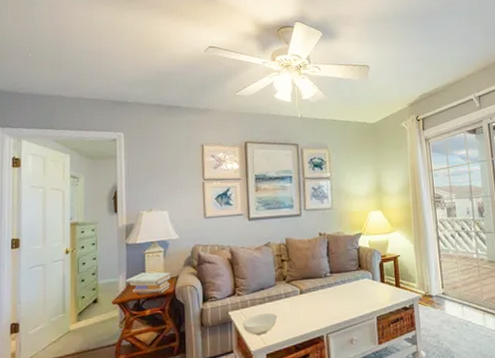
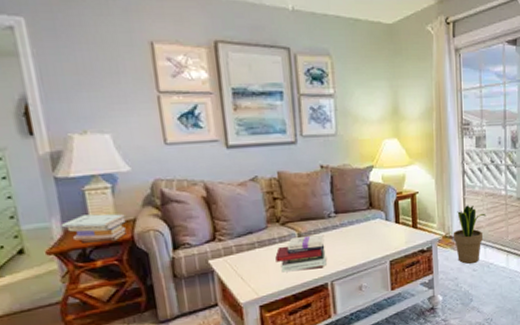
bowl: present [242,313,278,335] -> none [226,260,272,285]
books: none [281,292,324,325] -> present [275,235,328,273]
potted plant: none [432,267,462,322] -> present [453,205,487,264]

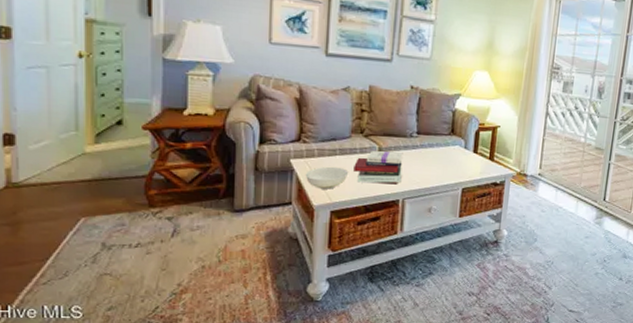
books: present [60,213,126,244] -> none [160,97,221,127]
bowl: none [226,260,272,285] -> present [305,166,349,189]
potted plant: present [453,205,487,264] -> none [526,146,563,204]

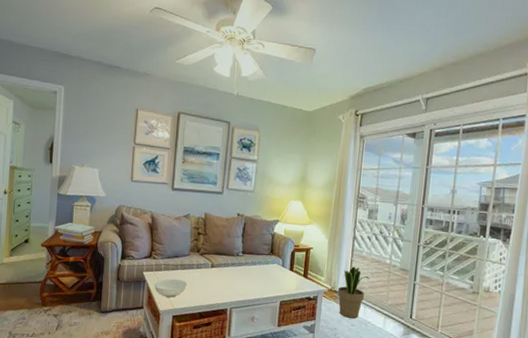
books: none [160,97,221,127] -> present [54,222,95,246]
books: present [353,151,403,185] -> none [191,267,231,296]
potted plant: none [526,146,563,204] -> present [337,266,370,319]

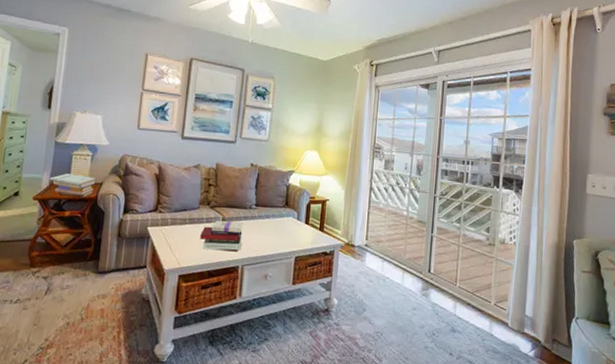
bowl: present [154,278,188,298] -> none [159,234,196,255]
books: none [191,267,231,296] -> present [200,221,243,252]
potted plant: present [337,266,370,319] -> none [354,219,388,274]

